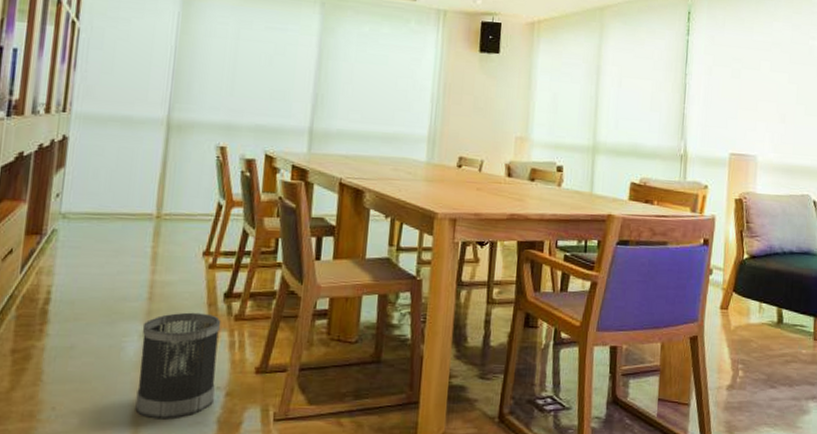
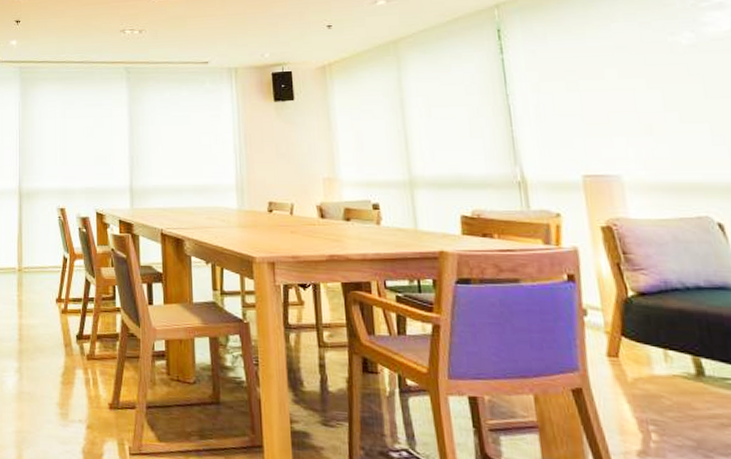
wastebasket: present [135,312,221,420] -> none [16,351,77,447]

